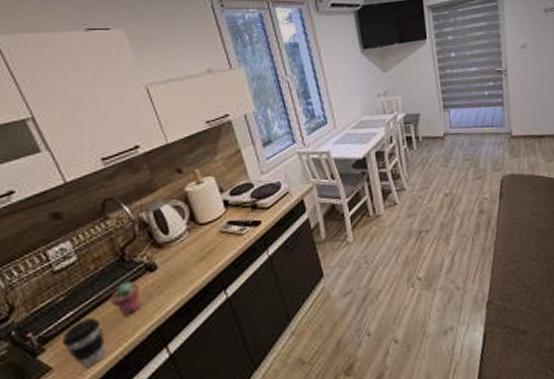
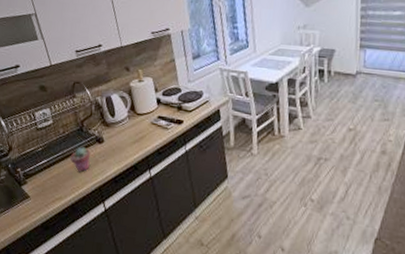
coffee cup: present [63,318,107,368] -> none [38,167,64,203]

